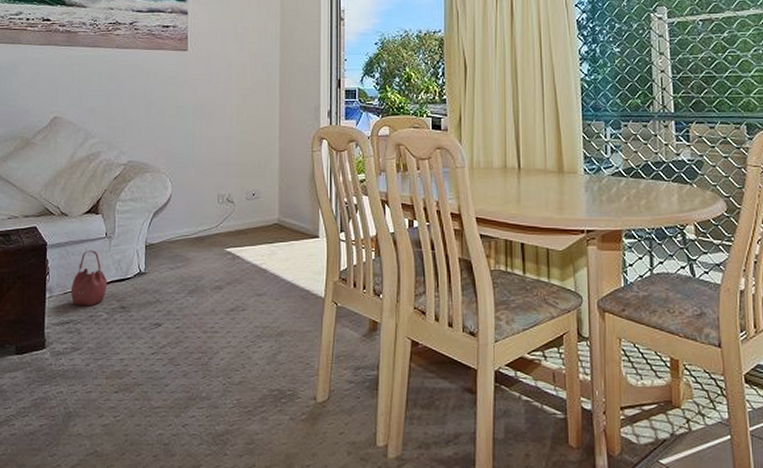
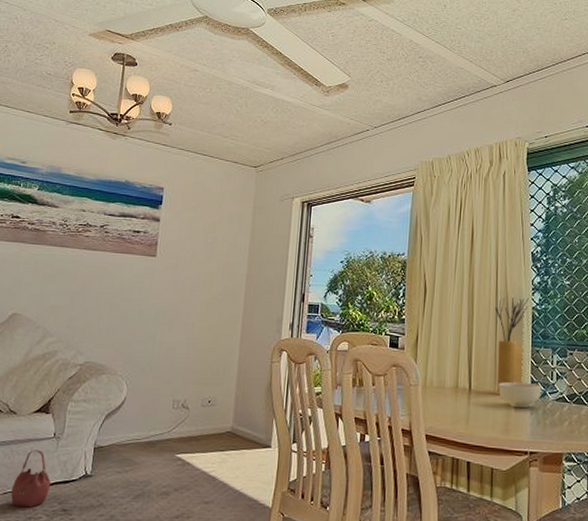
vase: none [541,68,577,173] -> present [495,297,529,395]
bowl: none [548,159,596,186] -> present [497,382,542,408]

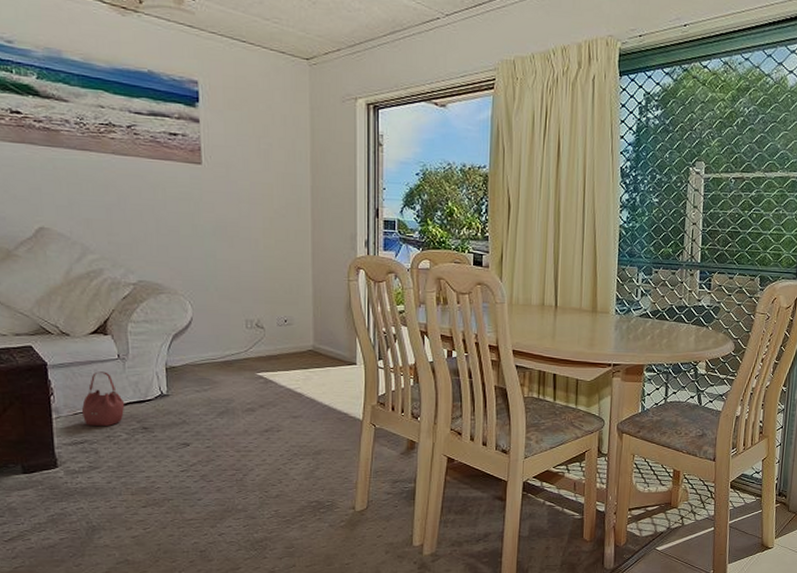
vase: present [495,297,529,395] -> none [582,214,617,312]
bowl: present [497,382,542,408] -> none [583,299,627,324]

